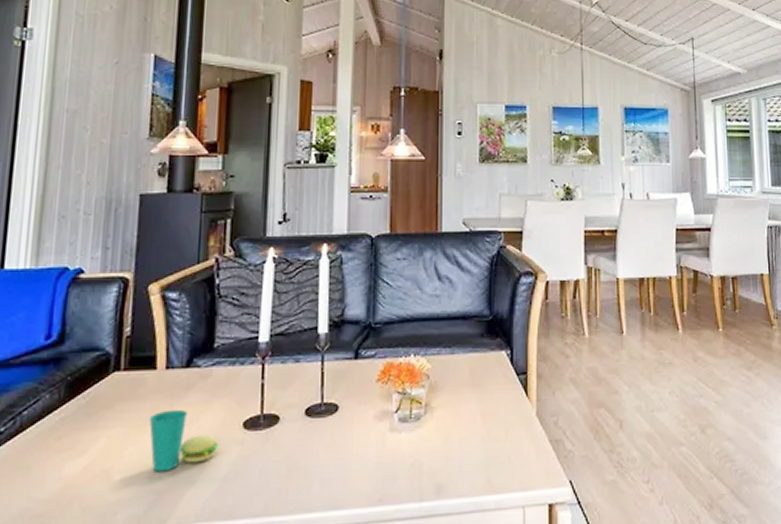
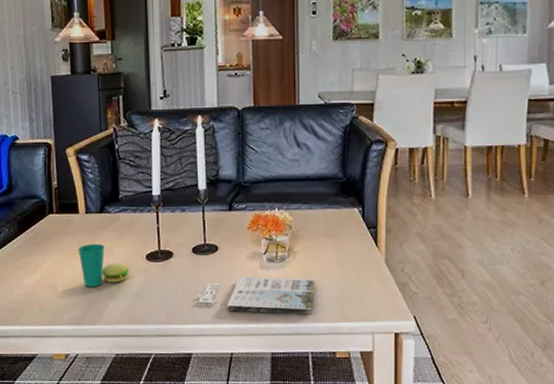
magazine: none [306,441,455,491] -> present [196,277,315,314]

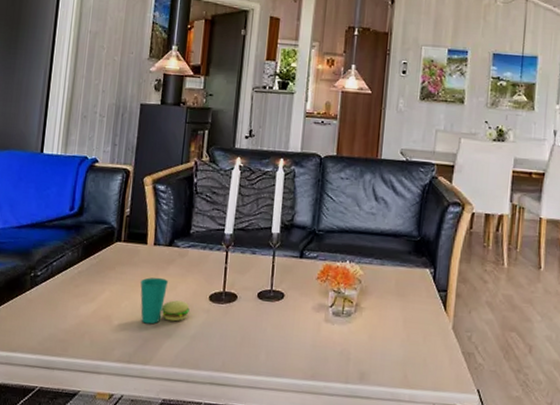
magazine: present [196,277,315,314] -> none [255,329,379,377]

